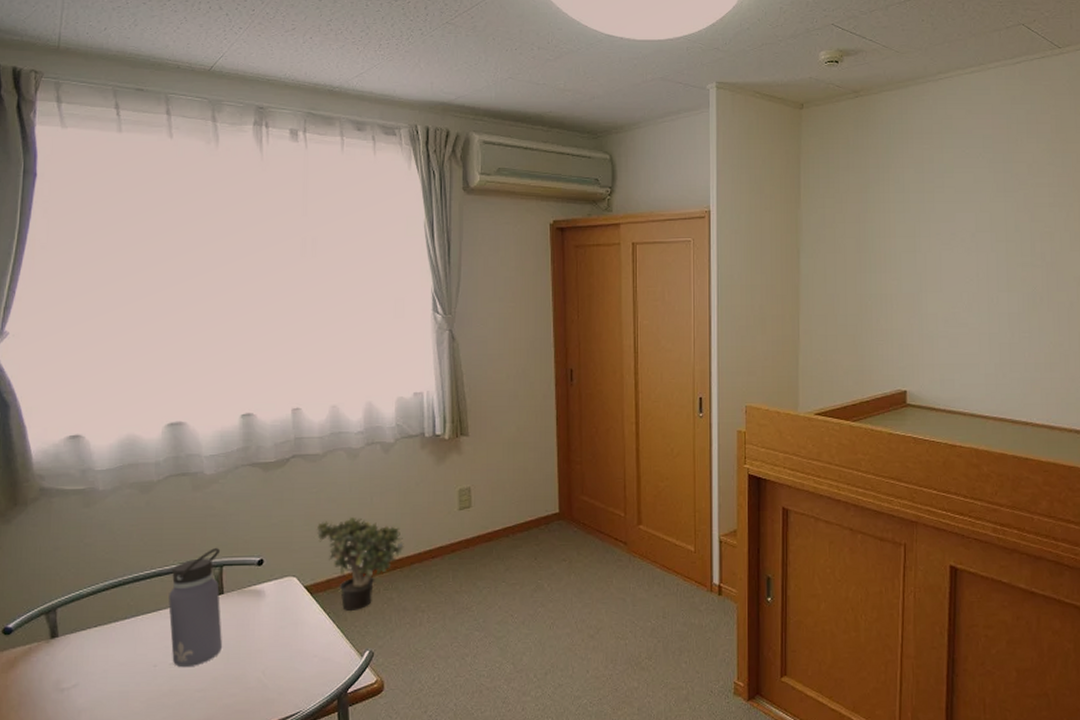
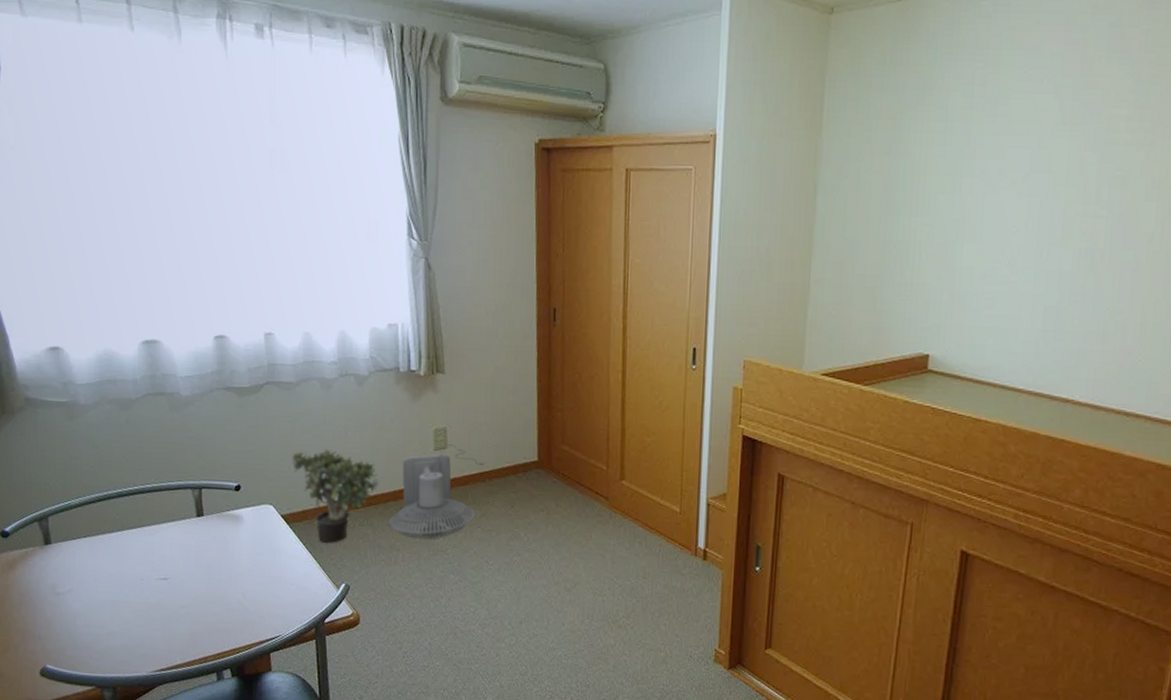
water bottle: present [168,547,222,668] -> none [152,469,203,584]
fan: none [414,503,508,599] -> present [389,444,485,540]

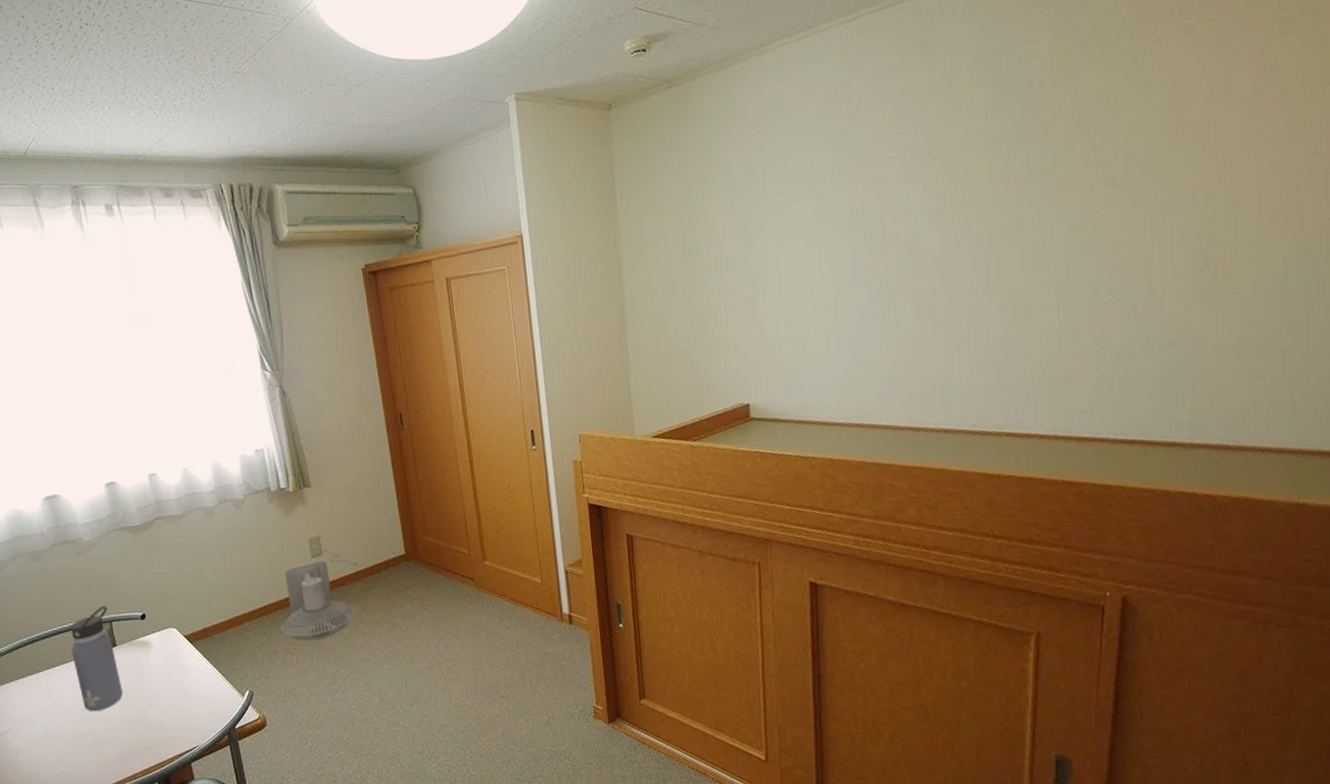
water bottle: none [152,469,203,584] -> present [70,605,123,712]
potted plant: present [290,449,379,544] -> none [186,570,267,657]

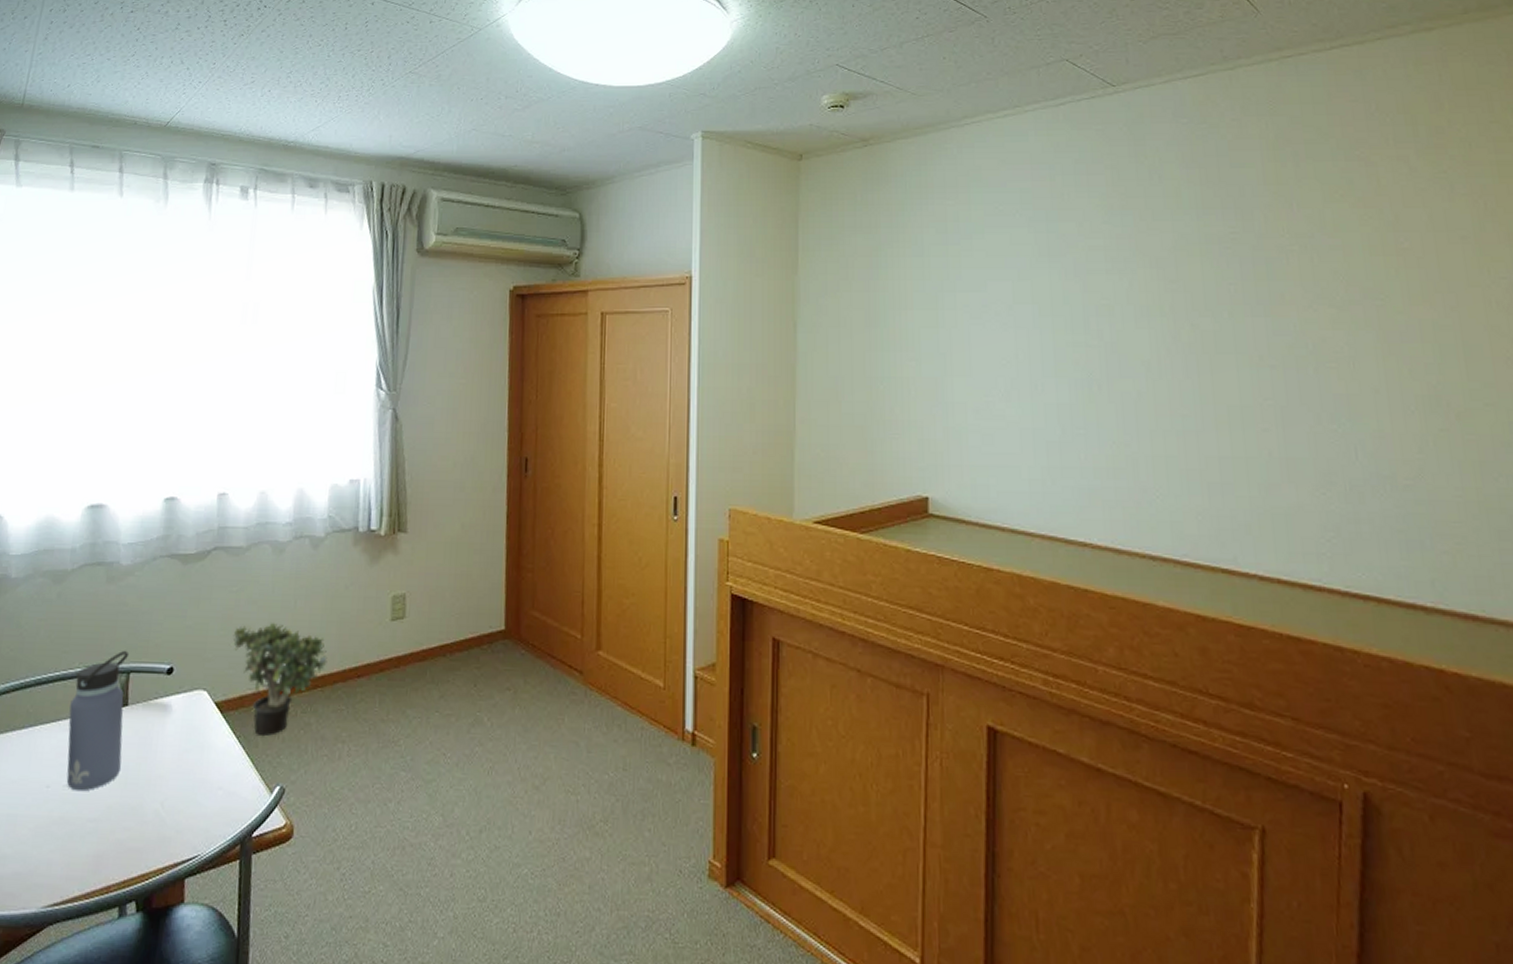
potted plant: none [186,570,267,657] -> present [230,622,328,737]
fan: present [280,550,358,641] -> none [335,613,446,729]

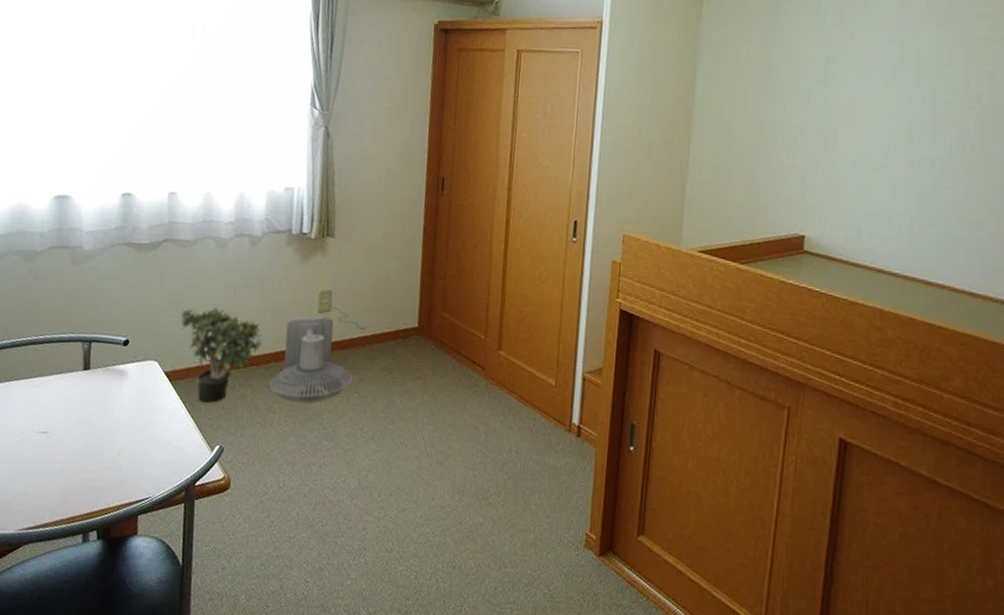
water bottle: present [66,650,130,791] -> none [38,322,91,438]
fan: none [335,613,446,729] -> present [268,307,366,404]

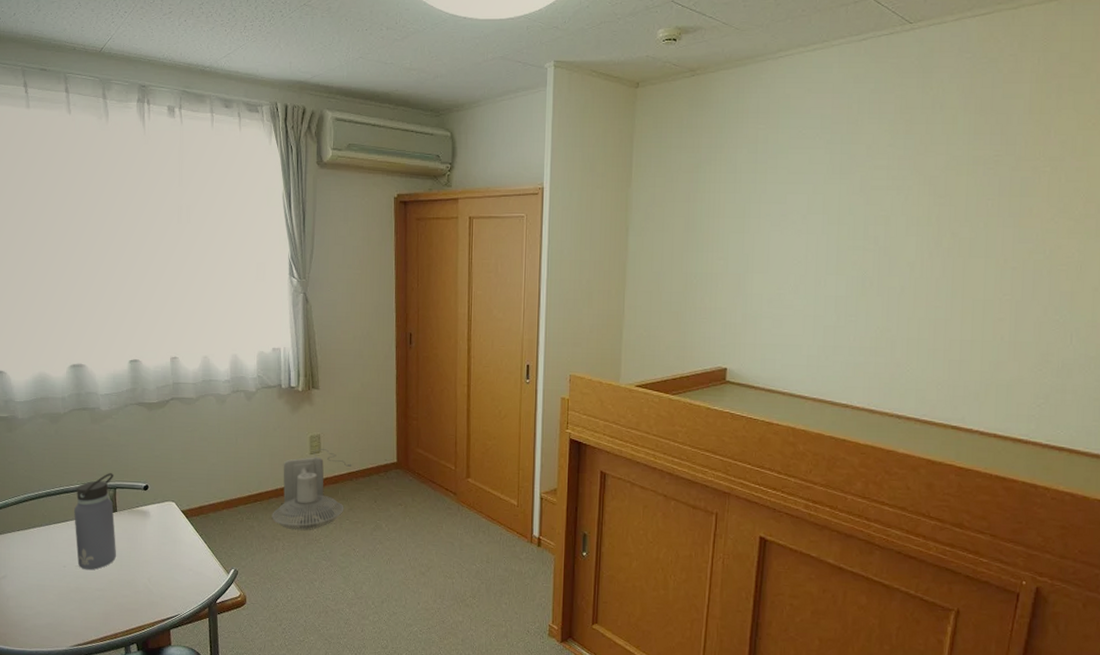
water bottle: none [38,322,91,438] -> present [74,472,116,570]
potted plant: present [178,307,262,404] -> none [189,454,264,535]

